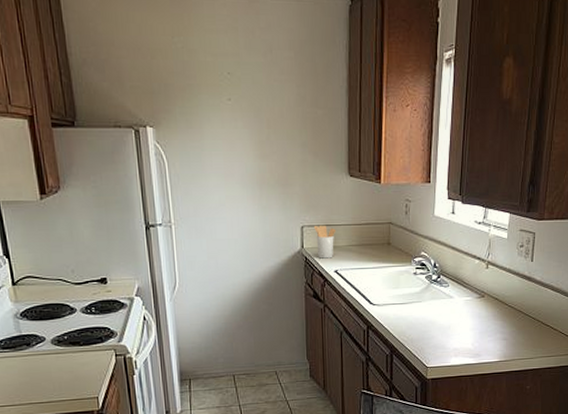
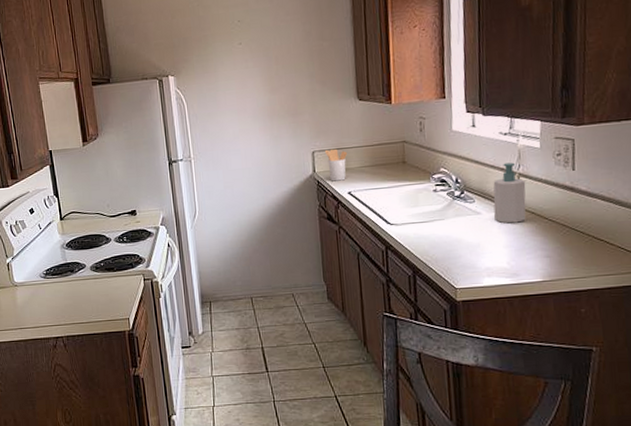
soap bottle: none [465,251,493,308] -> present [493,162,526,224]

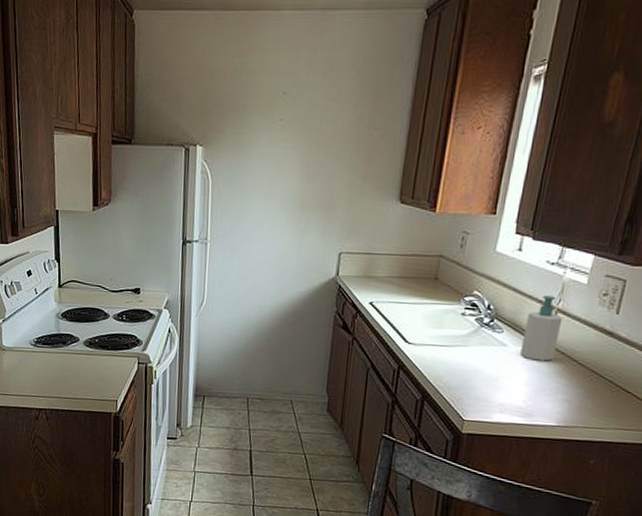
utensil holder: present [324,148,348,182] -> none [352,252,377,289]

